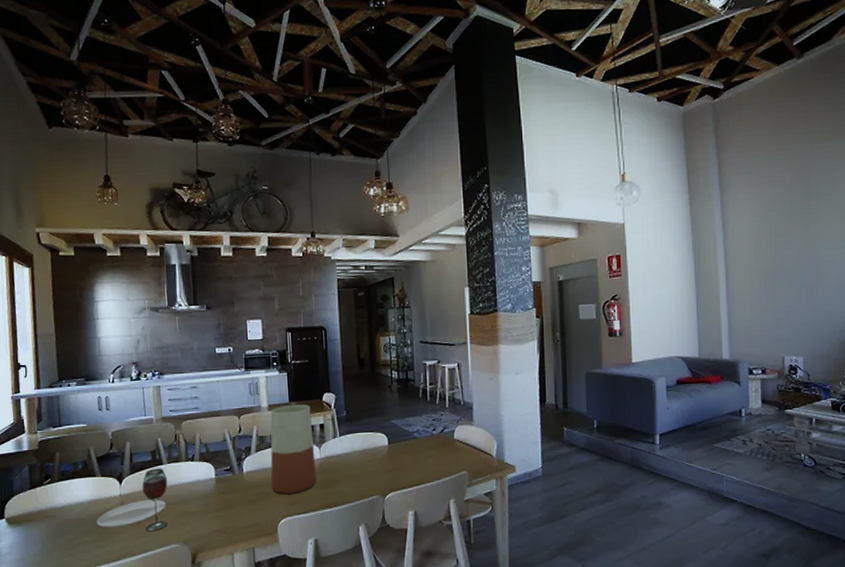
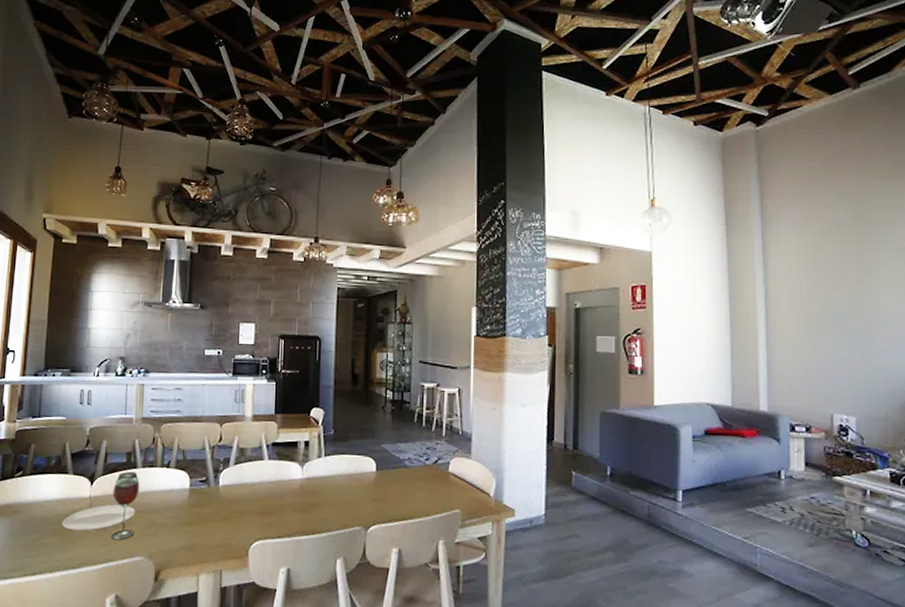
vase: present [270,404,317,495] -> none [246,416,297,516]

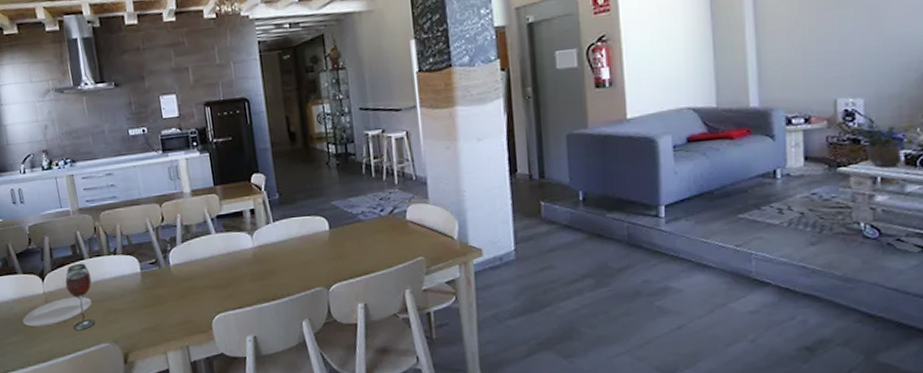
potted plant: none [848,432,894,483] -> present [855,116,910,168]

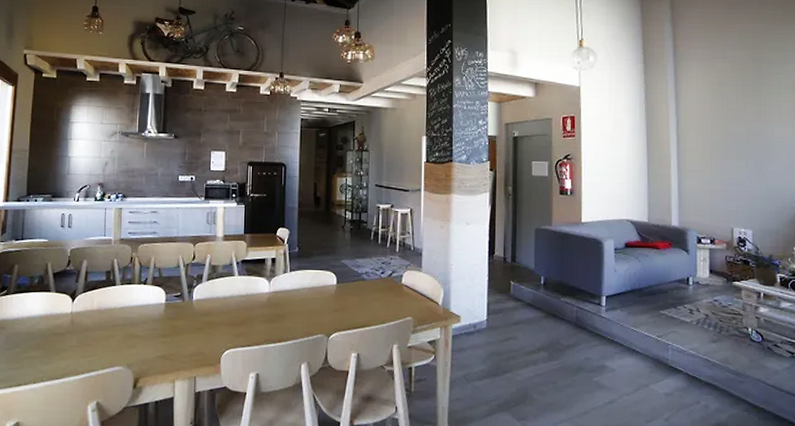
plate: present [22,296,92,328] -> none [45,319,114,345]
wineglass: present [64,263,95,330] -> none [92,288,119,351]

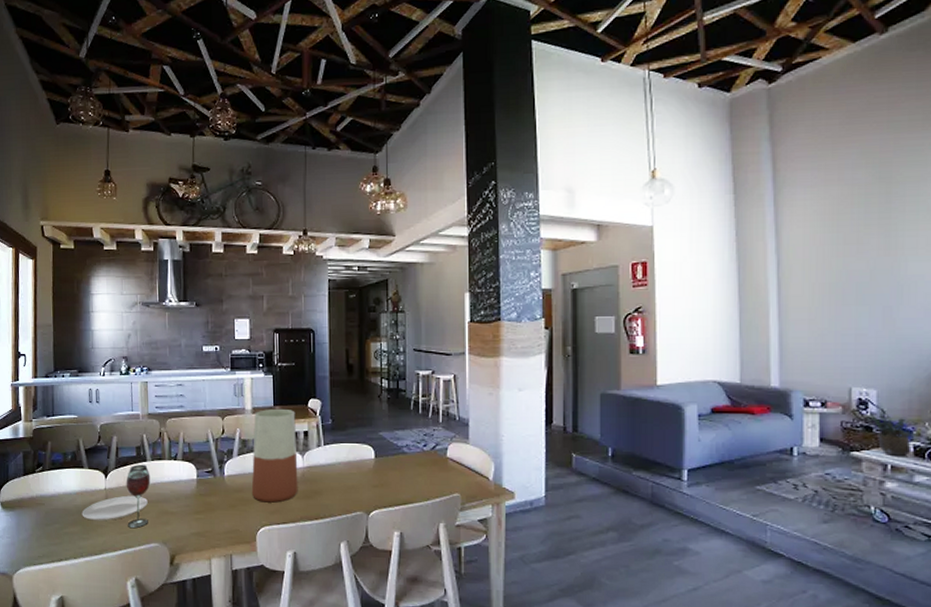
plate: none [45,319,114,345] -> present [81,495,148,521]
wineglass: none [92,288,119,351] -> present [126,464,151,528]
vase: none [218,236,265,326] -> present [251,408,298,503]

